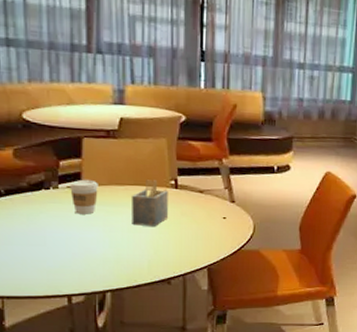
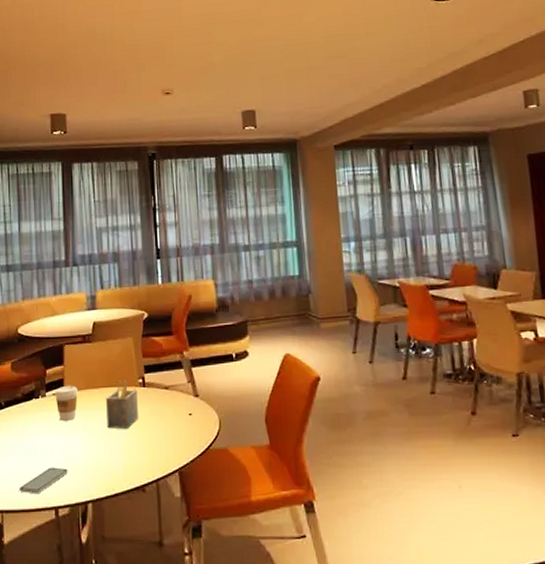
smartphone: none [24,258,84,282] -> present [19,467,68,494]

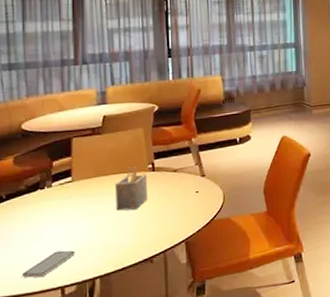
coffee cup: present [55,385,78,421] -> none [62,174,86,208]

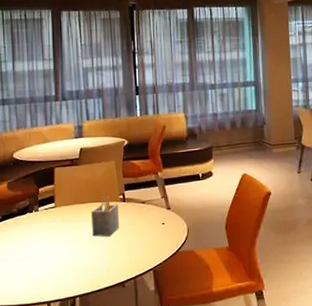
smartphone: present [22,250,75,278] -> none [16,269,59,292]

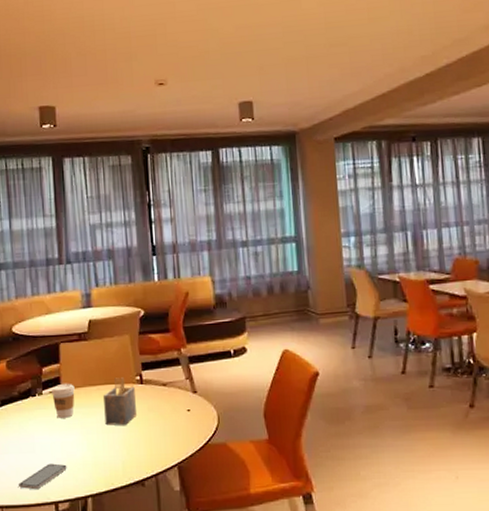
smartphone: none [16,269,59,292] -> present [19,463,67,490]
coffee cup: none [47,201,67,231] -> present [51,383,75,418]

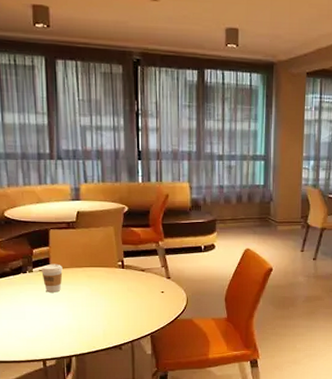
smartphone: present [19,463,67,490] -> none [10,329,54,349]
napkin holder: present [104,377,138,426] -> none [89,262,118,301]

